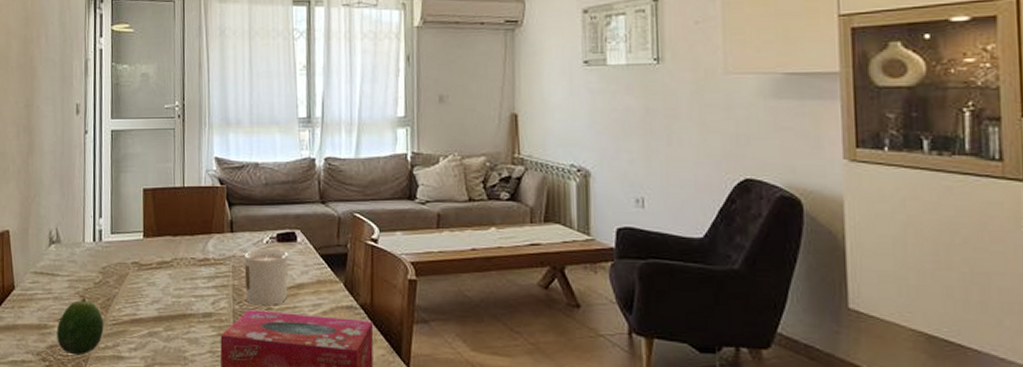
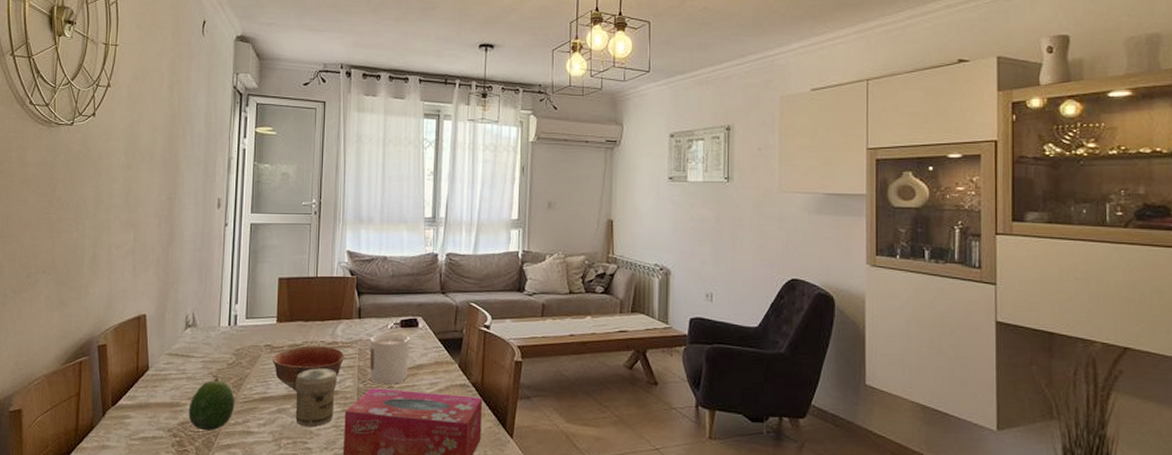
bowl: none [141,263,218,314] -> present [273,345,345,392]
jar: none [165,287,211,353] -> present [295,368,337,428]

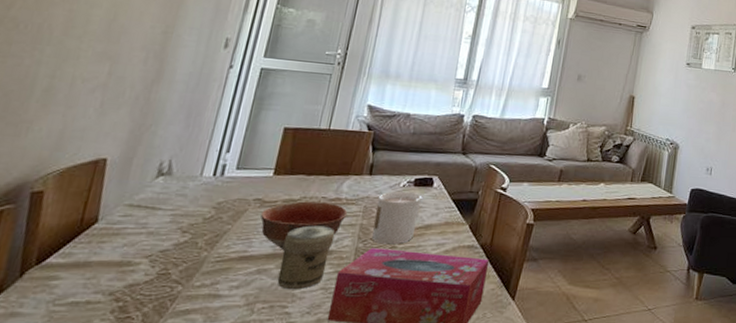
fruit: present [188,377,235,431] -> none [140,233,206,295]

